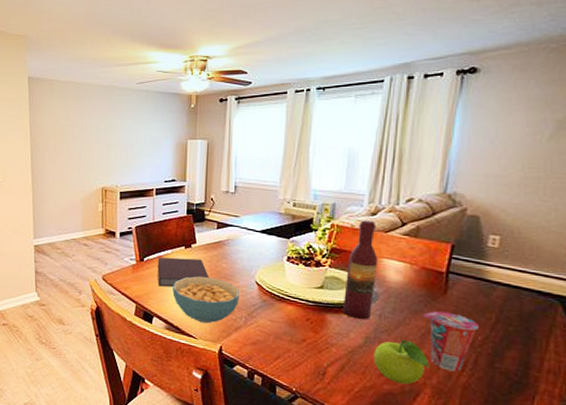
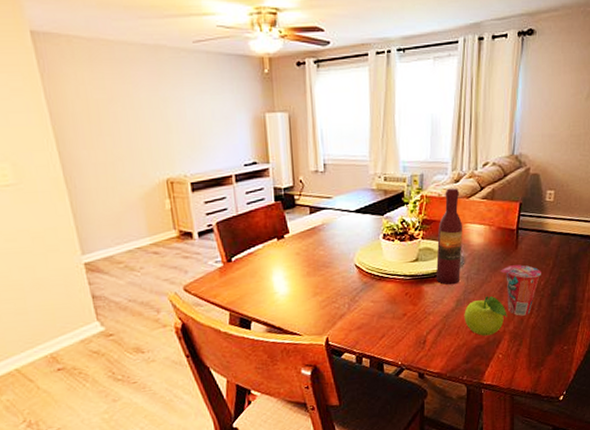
notebook: present [157,257,209,287] -> none [248,250,307,287]
cereal bowl: present [172,276,239,324] -> none [269,268,340,318]

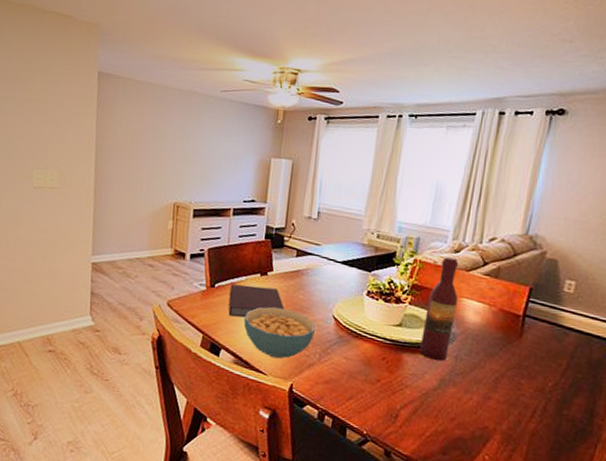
notebook: none [248,250,307,287] -> present [228,284,285,318]
cereal bowl: none [269,268,340,318] -> present [244,306,315,359]
fruit: present [464,296,507,336] -> none [446,383,501,430]
cup: present [500,264,541,316] -> none [497,354,550,418]

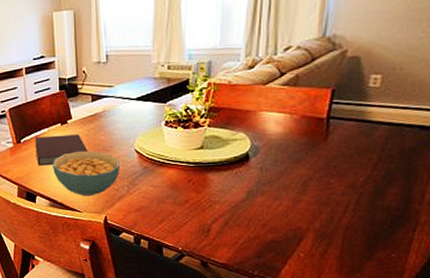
wine bottle: present [419,257,459,362] -> none [223,74,256,175]

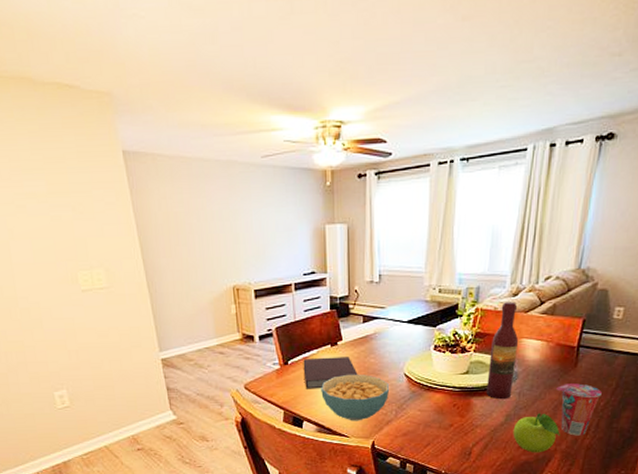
wine bottle: none [223,74,256,175] -> present [486,302,518,400]
fruit: none [256,189,312,232] -> present [513,413,560,453]
cup: none [303,157,360,214] -> present [555,383,602,436]

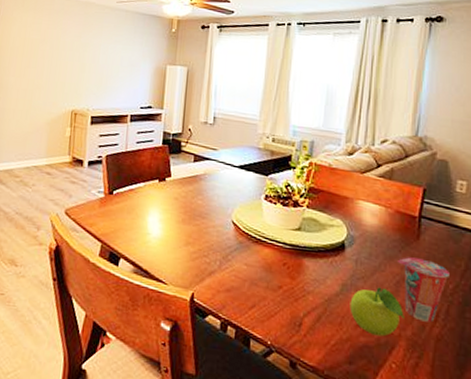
notebook: present [303,357,358,389] -> none [127,191,184,225]
cereal bowl: present [321,374,389,421] -> none [143,213,215,267]
wine bottle: present [486,302,518,400] -> none [319,159,354,266]

